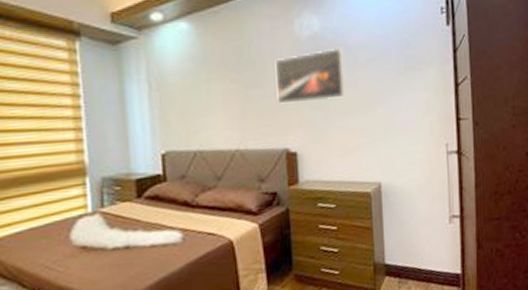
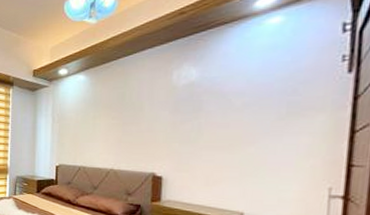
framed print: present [274,47,345,104] -> none [150,94,218,138]

